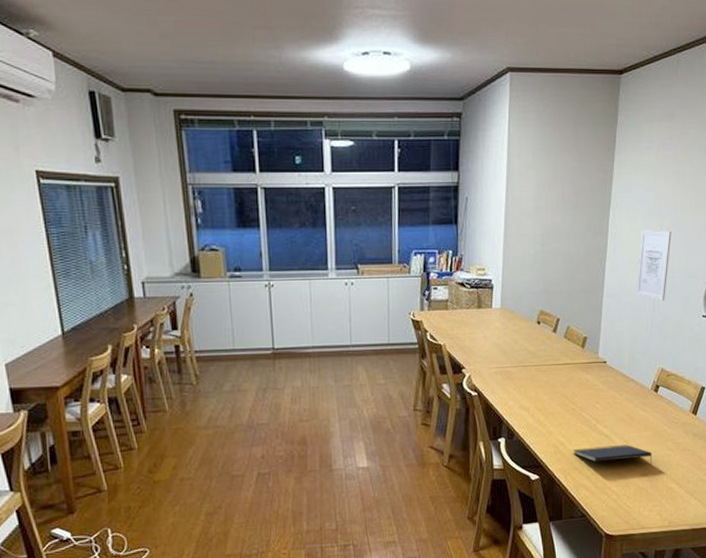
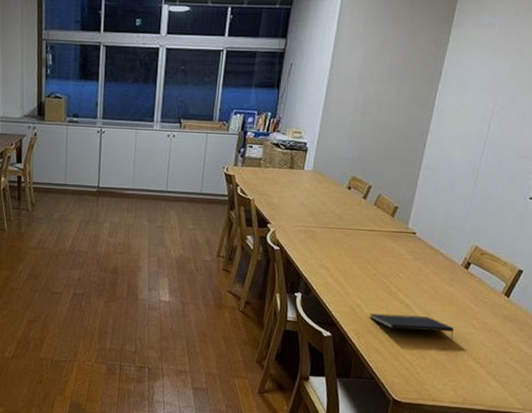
wall art: present [636,230,672,301] -> none [457,105,505,179]

